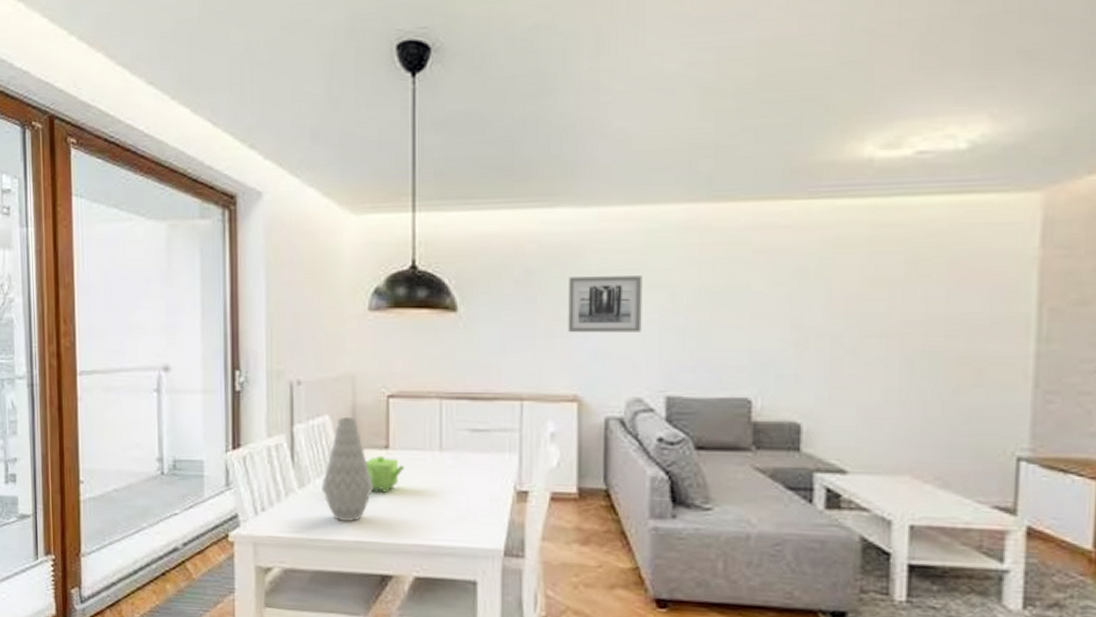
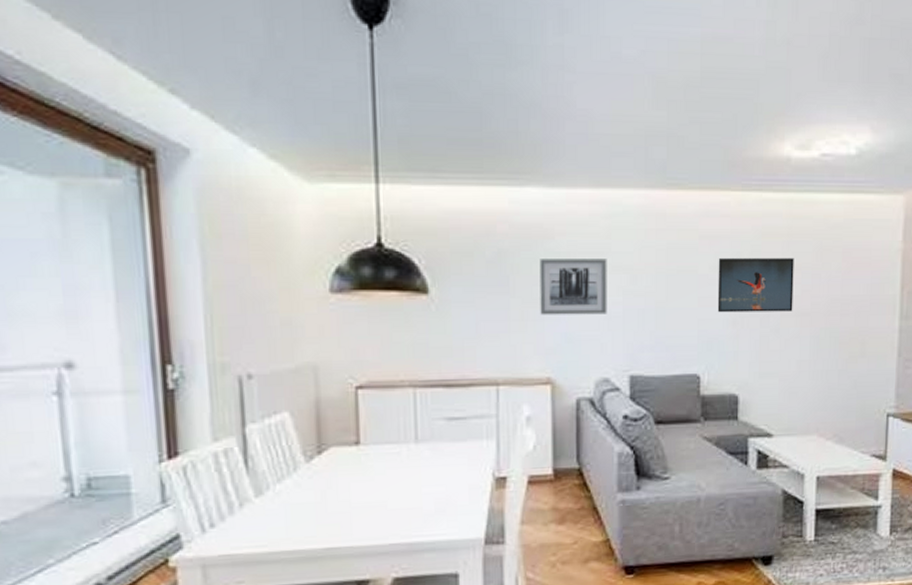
vase: present [321,416,374,522] -> none [283,412,345,529]
teapot: present [366,455,405,493] -> none [334,452,378,492]
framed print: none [774,271,878,332] -> present [717,258,794,313]

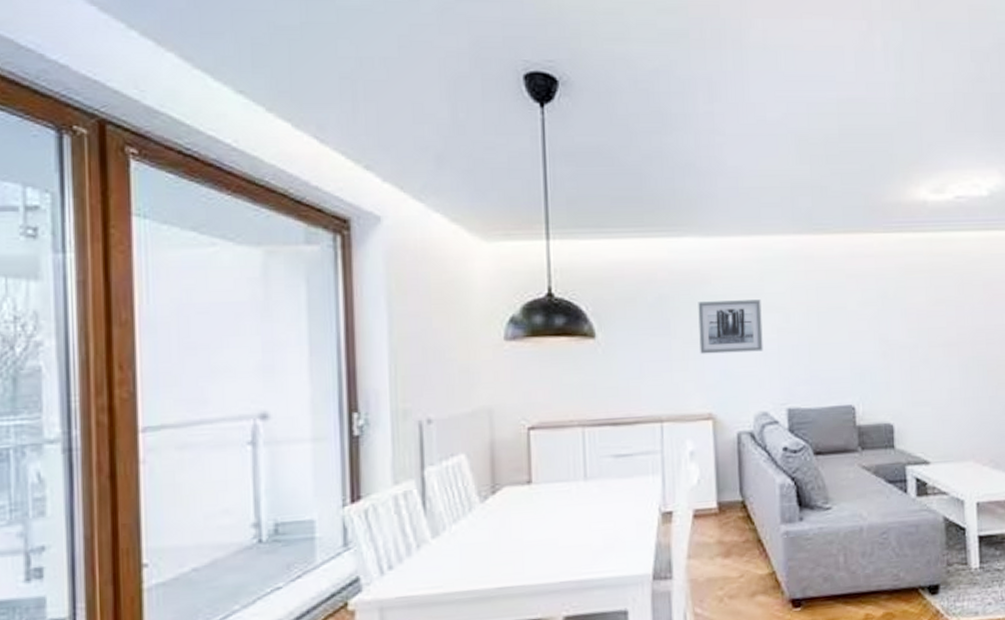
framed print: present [717,258,794,313] -> none [865,292,940,346]

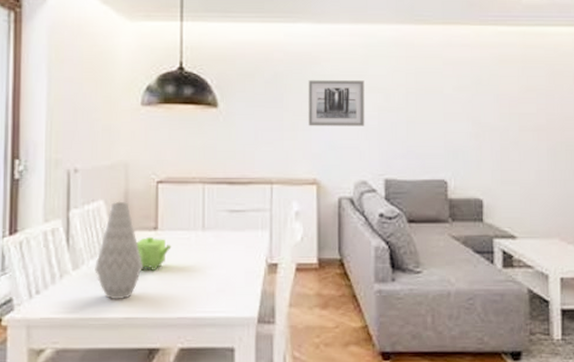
vase: none [458,453,517,569] -> present [95,201,143,300]
teapot: none [507,491,549,531] -> present [136,236,171,270]

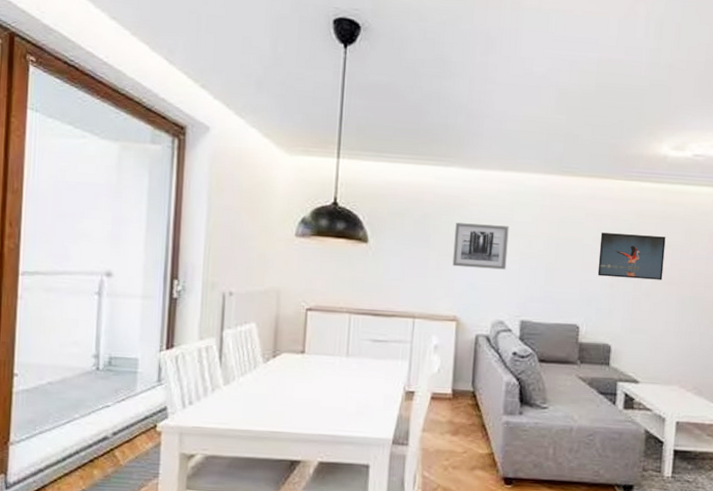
vase: present [95,201,143,300] -> none [244,324,290,415]
teapot: present [136,236,171,270] -> none [284,359,317,391]
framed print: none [460,81,530,127] -> present [597,232,666,280]

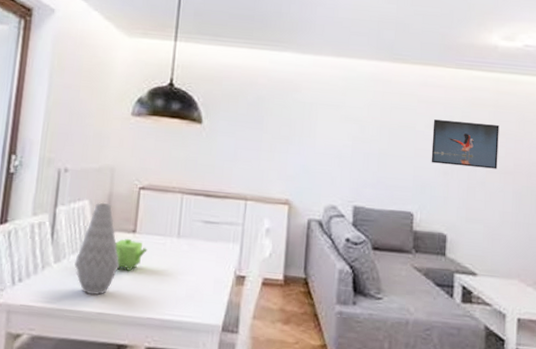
vase: none [244,324,290,415] -> present [74,202,120,295]
teapot: none [284,359,317,391] -> present [115,238,147,271]
wall art: present [452,222,509,270] -> none [285,106,342,154]

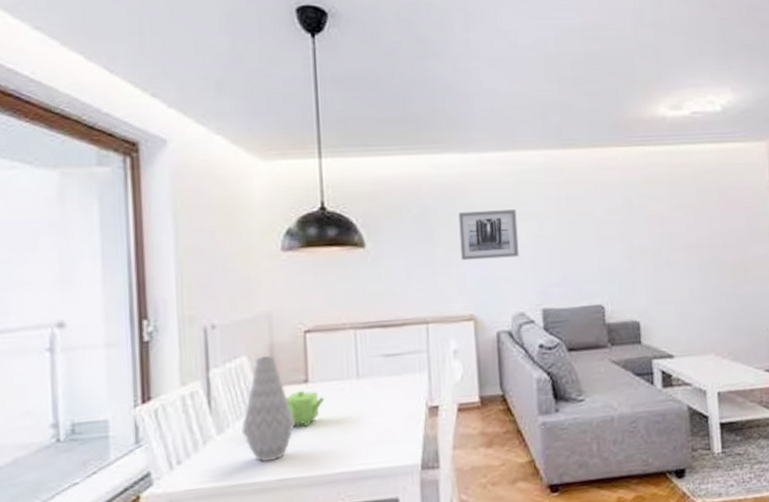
wall art: none [285,106,342,154] -> present [458,209,519,261]
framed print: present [431,119,499,169] -> none [611,200,681,250]

